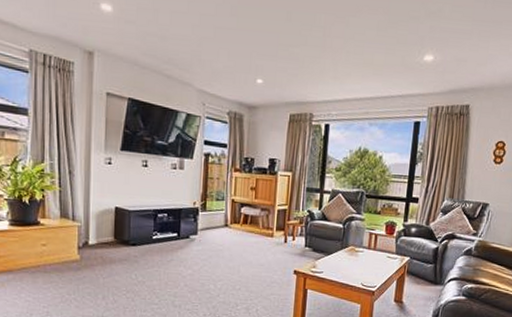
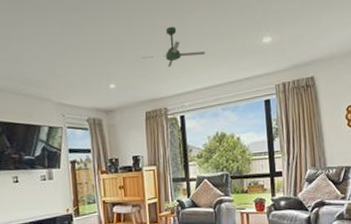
ceiling fan: none [294,26,363,71] -> present [141,26,206,67]

